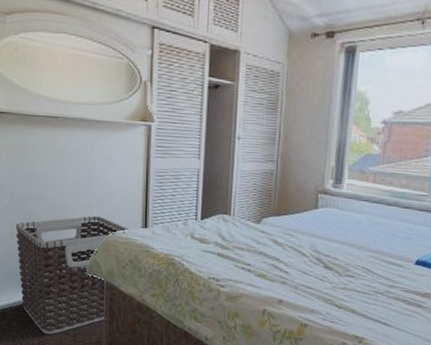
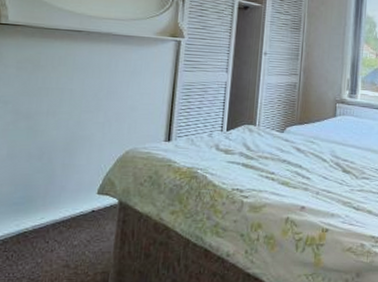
clothes hamper: present [15,215,130,334] -> none [12,130,152,269]

